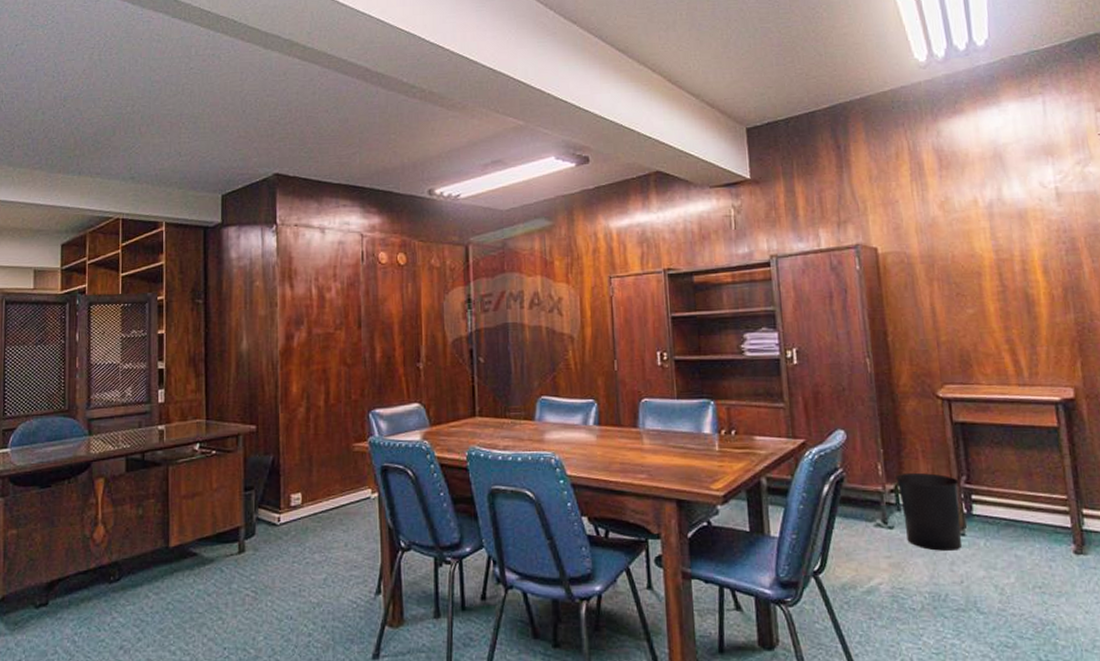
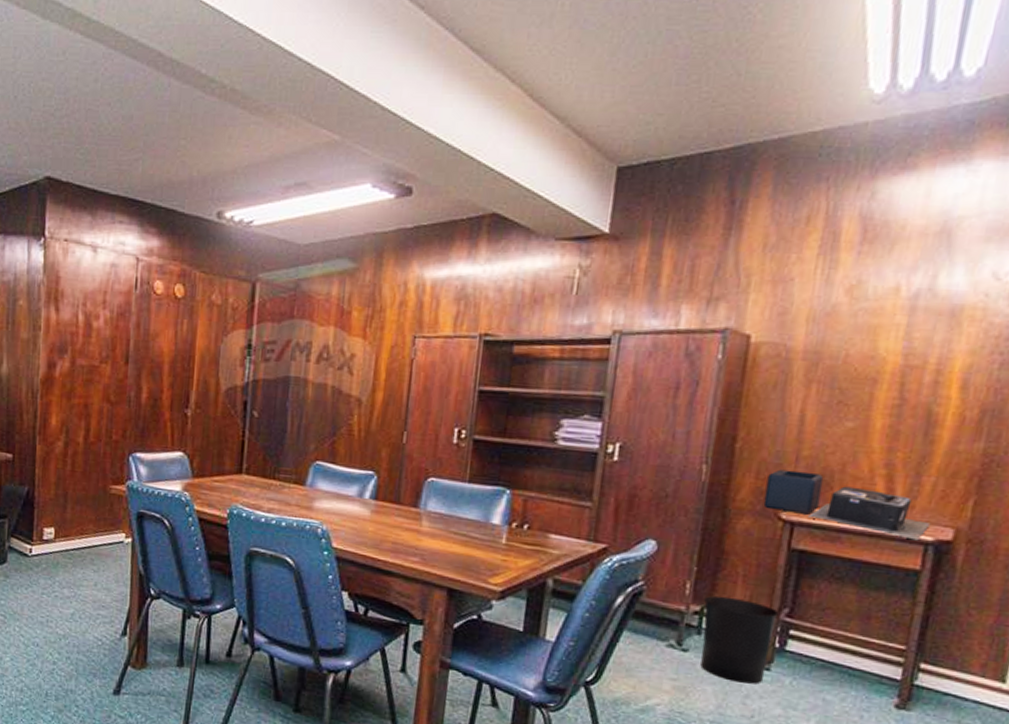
desk organizer: none [919,354,966,391] -> present [763,469,824,515]
printer: none [959,362,1055,402] -> present [808,486,931,541]

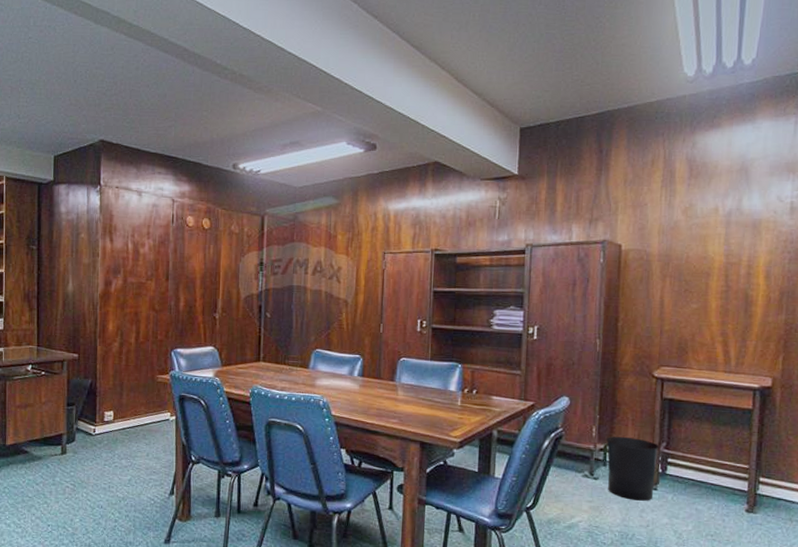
desk organizer: present [763,469,824,515] -> none [641,340,681,372]
printer: present [808,486,931,541] -> none [673,350,756,388]

